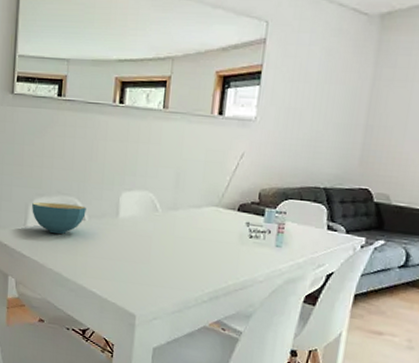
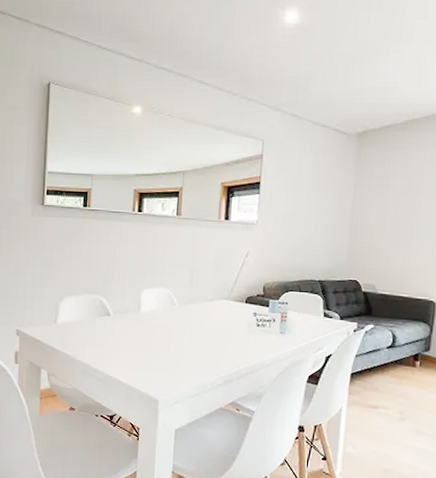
cereal bowl: present [32,202,86,234] -> none [62,300,111,329]

